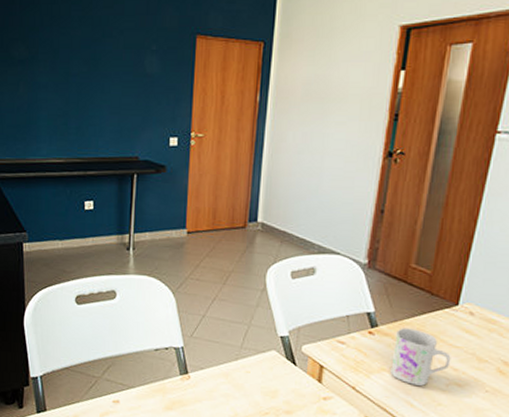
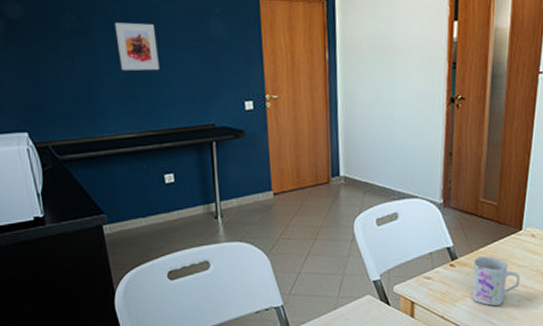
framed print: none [58,54,94,102] -> present [114,22,160,71]

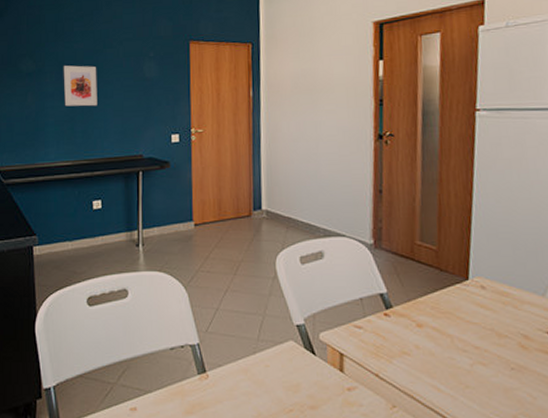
mug: present [472,256,520,306] -> none [411,307,471,368]

